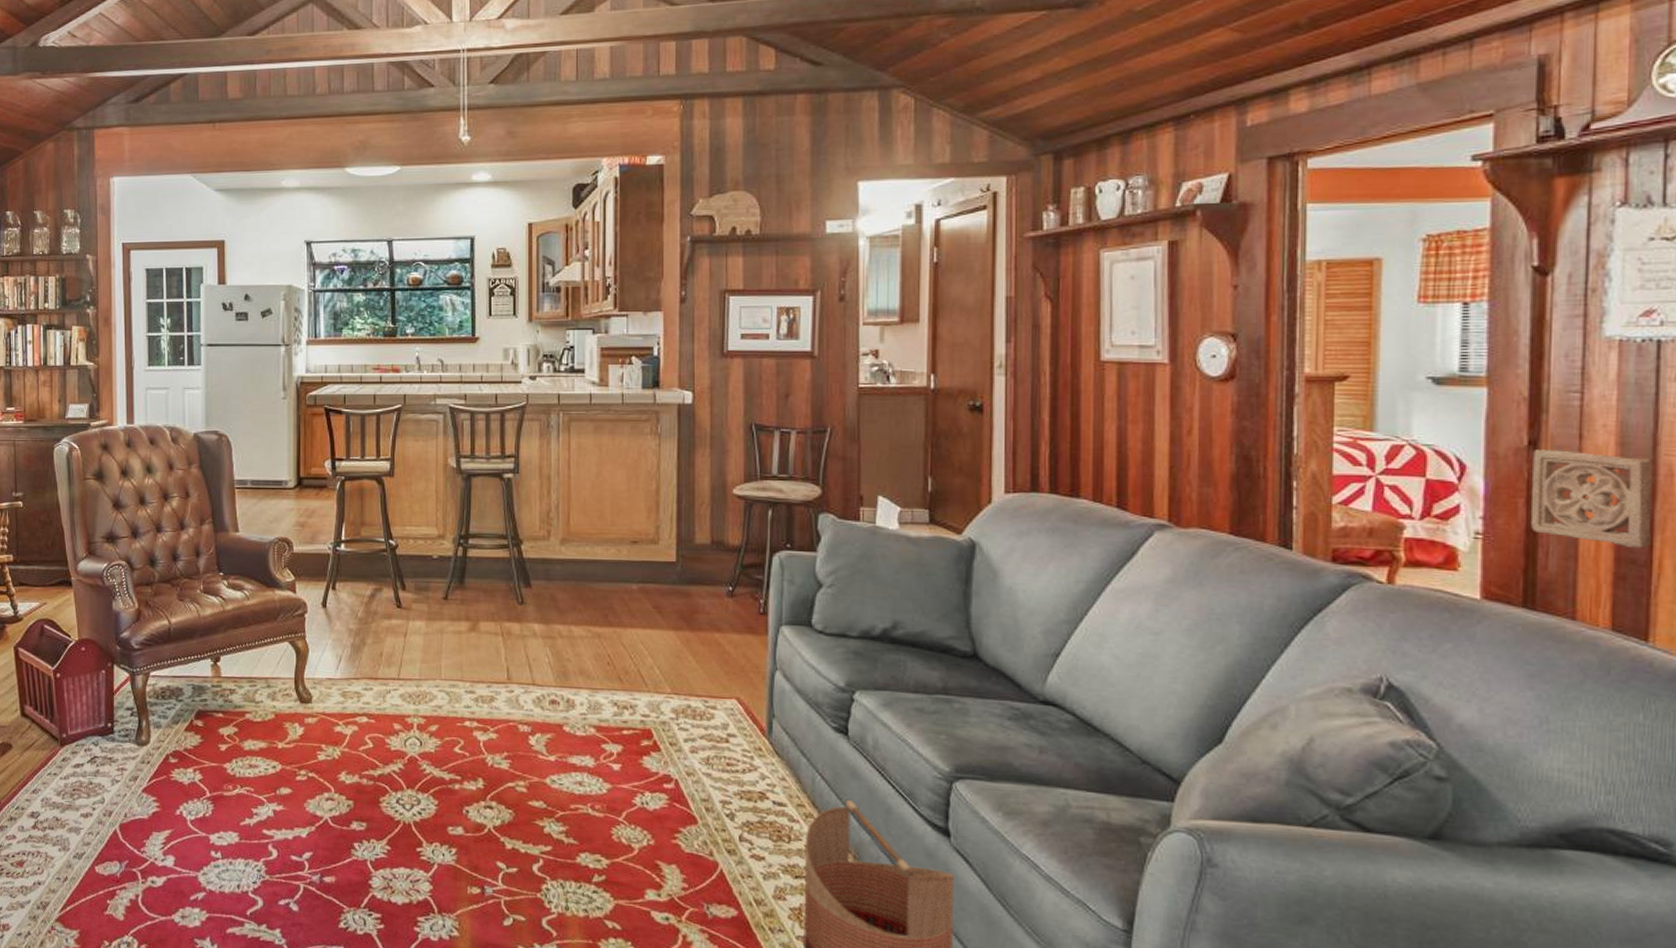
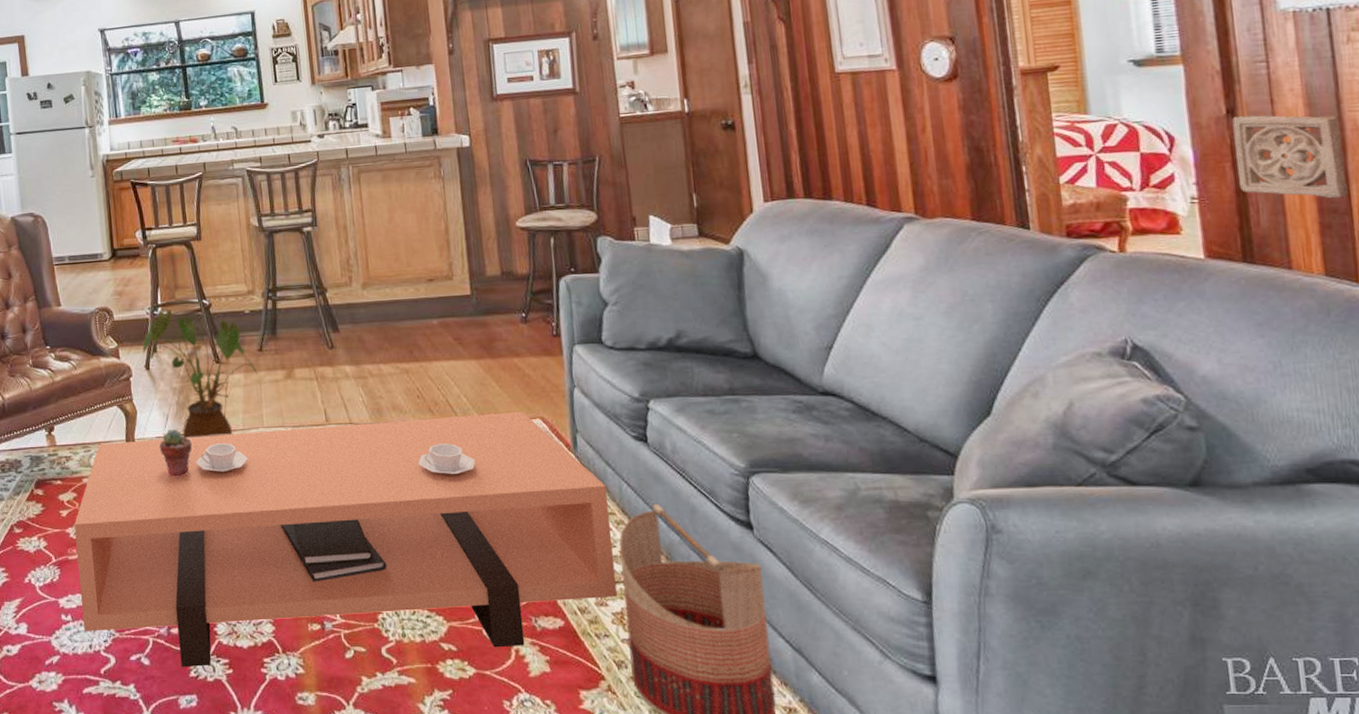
coffee table: none [233,679,799,932] -> present [74,411,617,667]
house plant: none [321,545,441,685] -> present [142,309,258,439]
potted succulent: none [328,671,364,723] -> present [158,429,193,478]

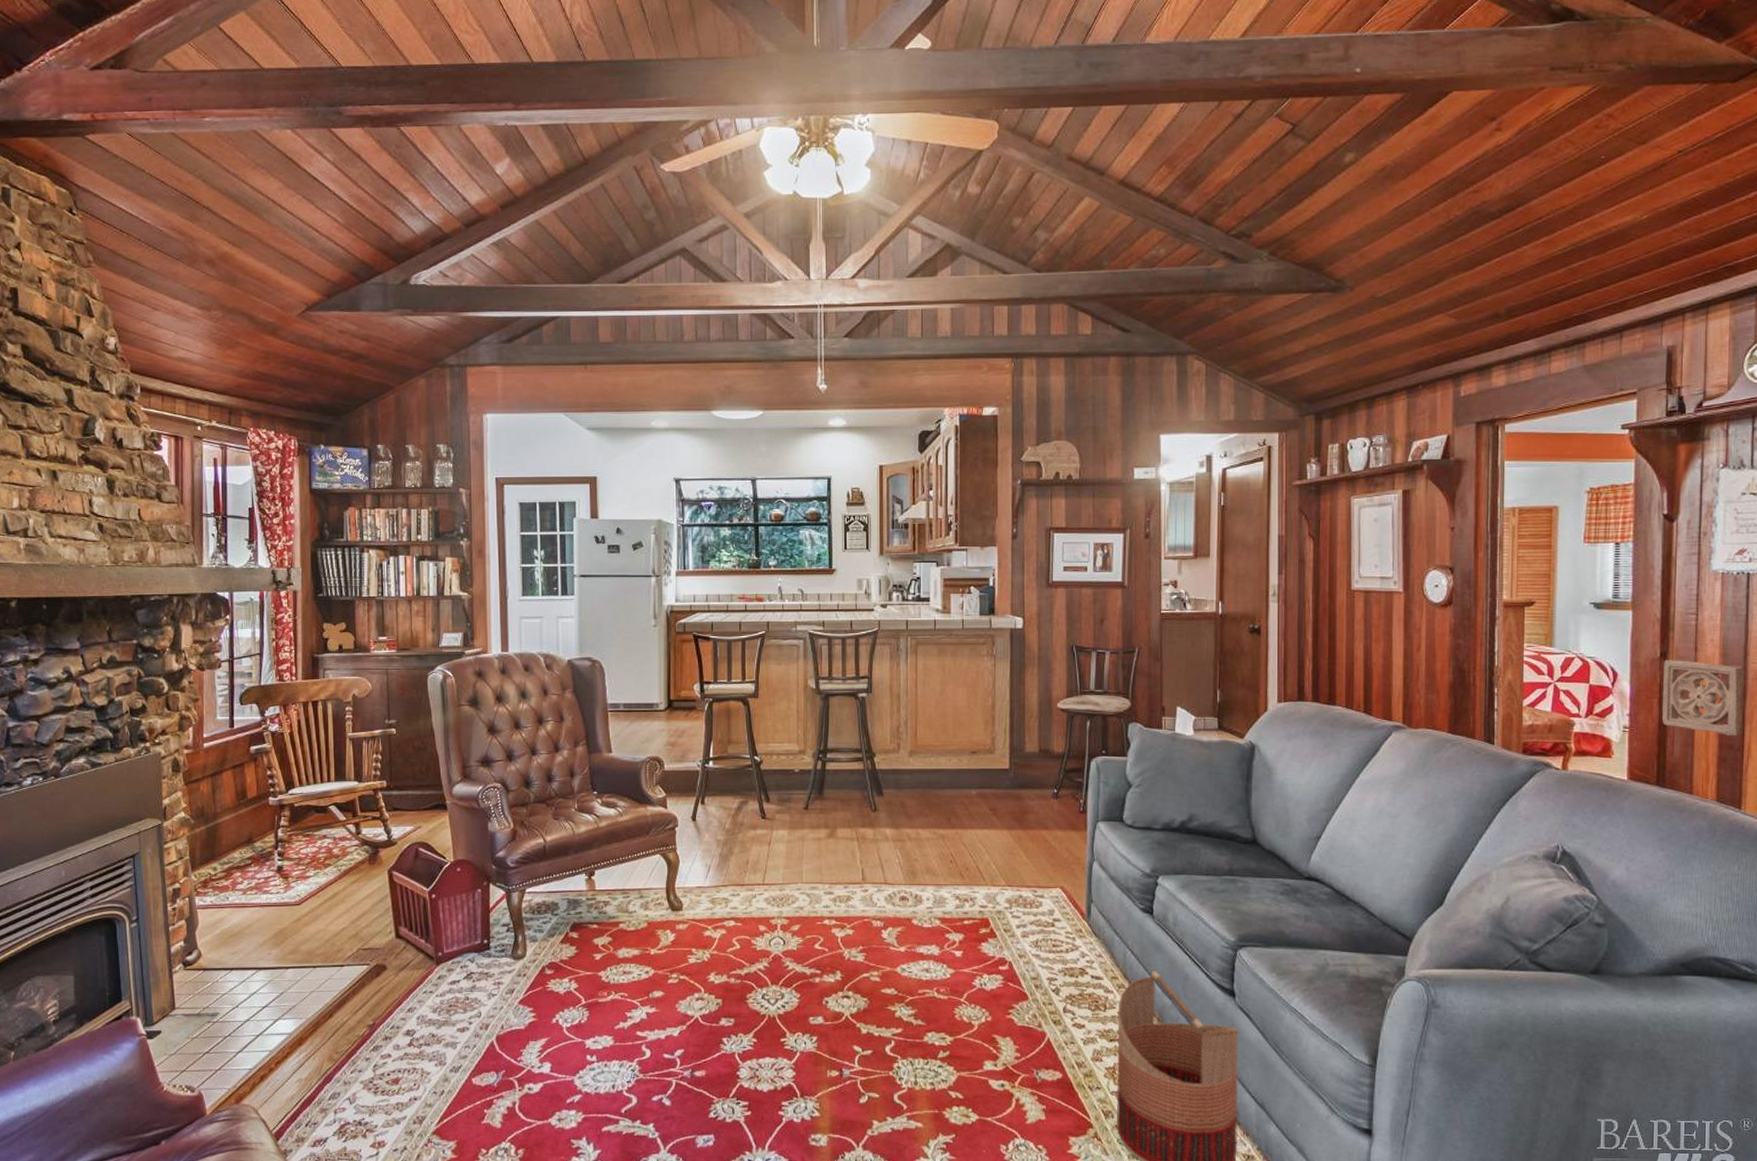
coffee table: present [74,411,617,667] -> none [607,880,1113,1108]
house plant: present [142,309,258,439] -> none [691,763,802,890]
potted succulent: present [158,429,193,478] -> none [698,879,731,928]

